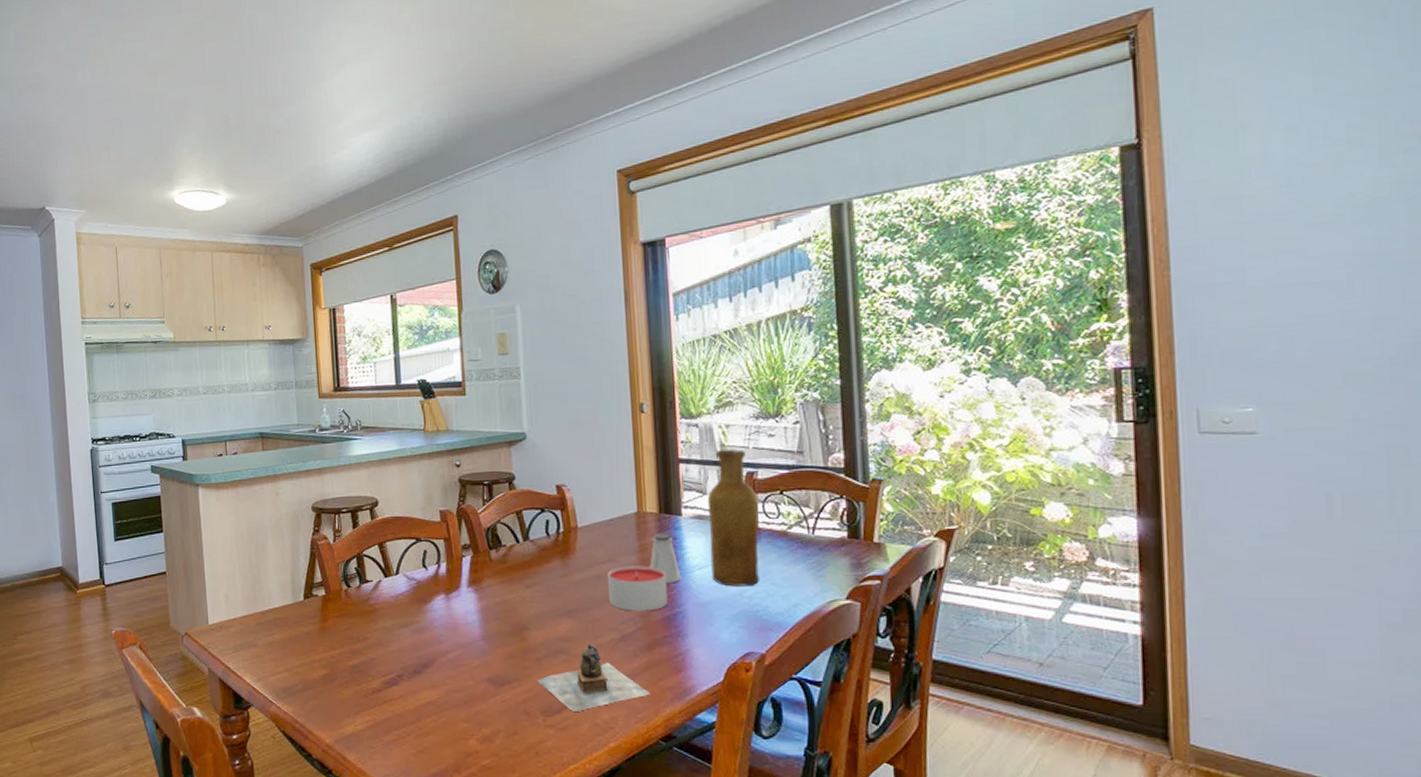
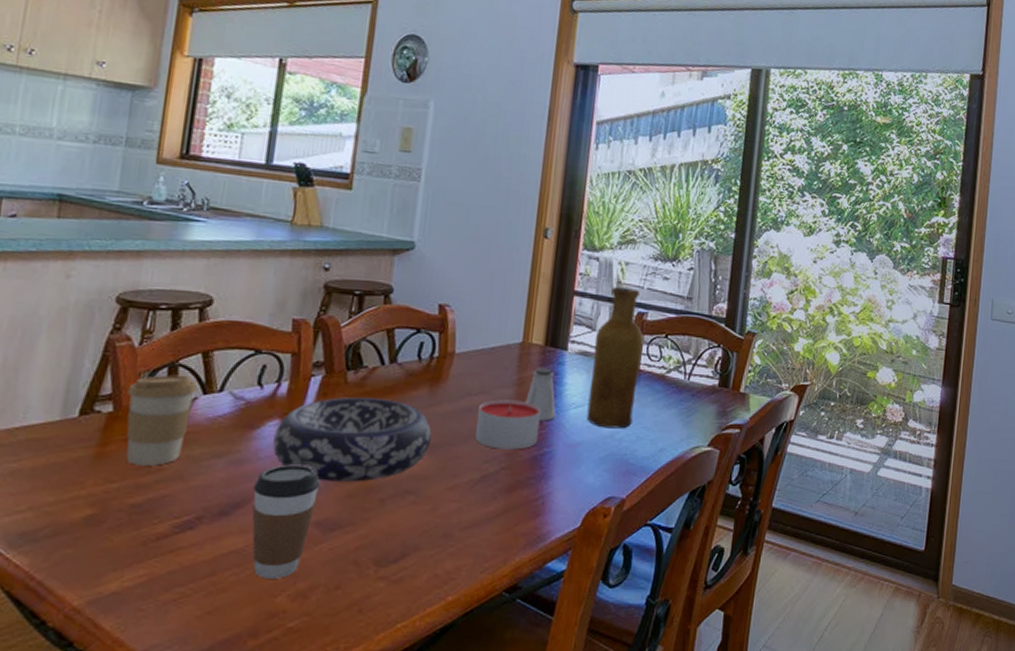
coffee cup: none [332,563,380,636] -> present [126,374,198,466]
coffee cup: none [435,631,486,725] -> present [252,464,321,579]
decorative bowl: none [443,572,570,644] -> present [273,397,432,482]
teapot: present [538,644,650,711] -> none [377,484,502,561]

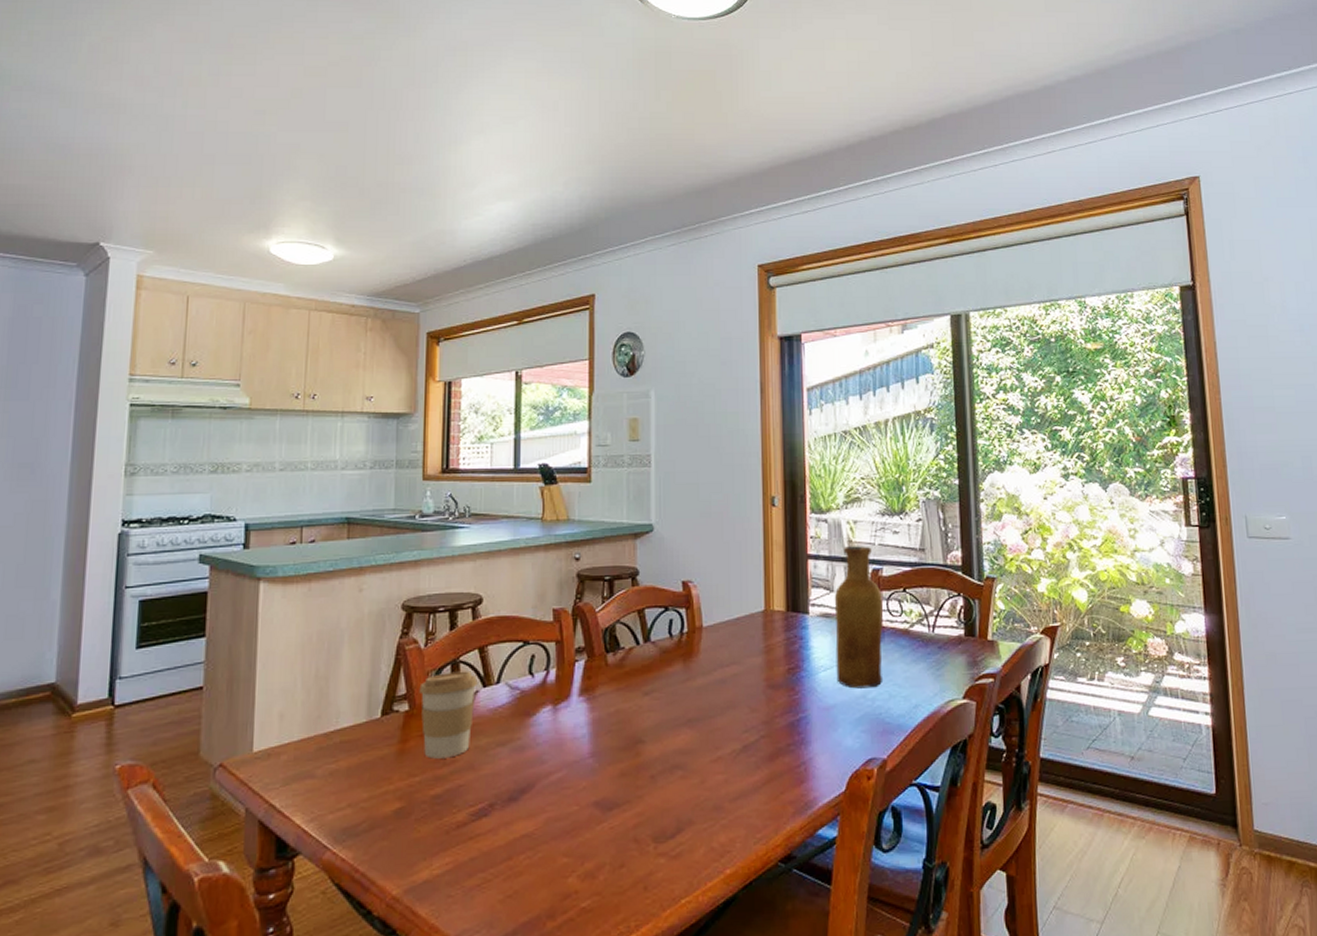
coffee cup: present [252,464,321,579] -> none [536,747,595,861]
decorative bowl: present [273,397,432,482] -> none [549,677,690,762]
candle: present [475,399,542,450] -> none [732,667,793,718]
saltshaker: present [525,367,556,421] -> none [775,633,807,687]

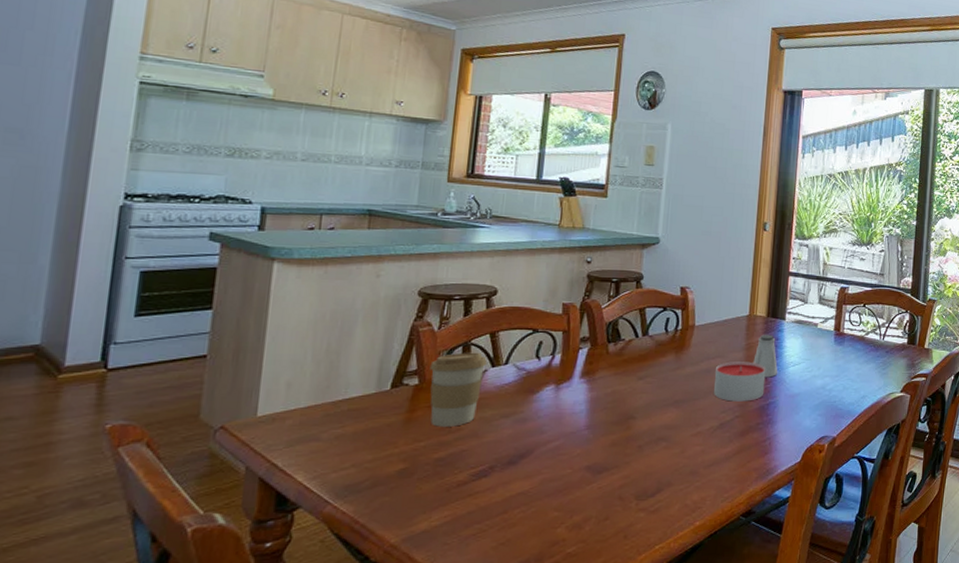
candle: none [732,667,793,718] -> present [714,361,766,402]
saltshaker: none [775,633,807,687] -> present [753,334,778,378]
vase: present [834,546,883,689] -> none [802,268,846,381]

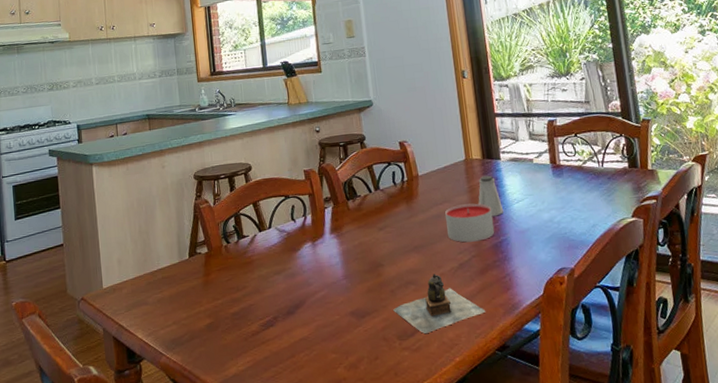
coffee cup: present [430,352,487,427] -> none [213,220,255,287]
teapot: none [637,431,738,494] -> present [393,274,486,333]

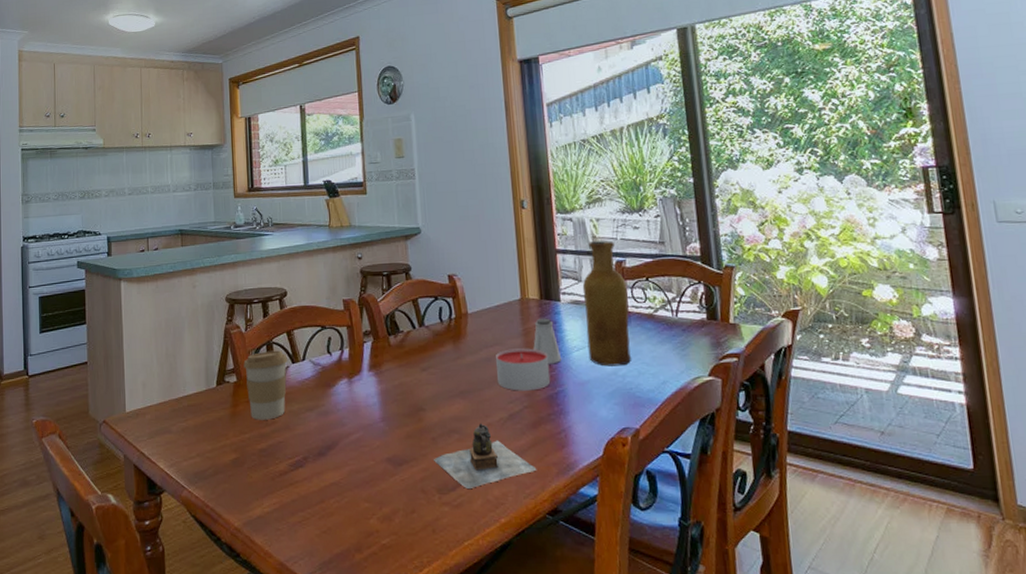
coffee cup: none [213,220,255,287] -> present [243,350,288,420]
vase: none [519,103,565,215] -> present [582,241,631,367]

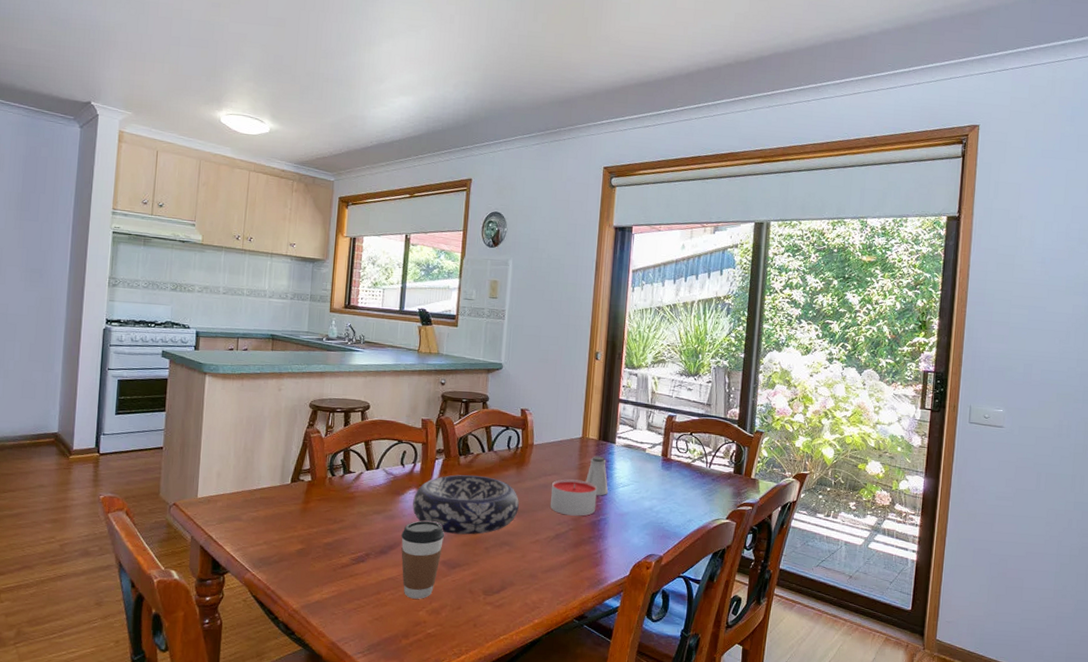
coffee cup: present [243,350,288,420] -> none [319,456,363,518]
coffee cup: none [338,413,386,505] -> present [401,520,445,599]
decorative bowl: none [346,356,463,426] -> present [412,474,519,535]
teapot: present [434,423,537,488] -> none [484,539,572,593]
vase: present [582,241,631,367] -> none [631,396,673,503]

